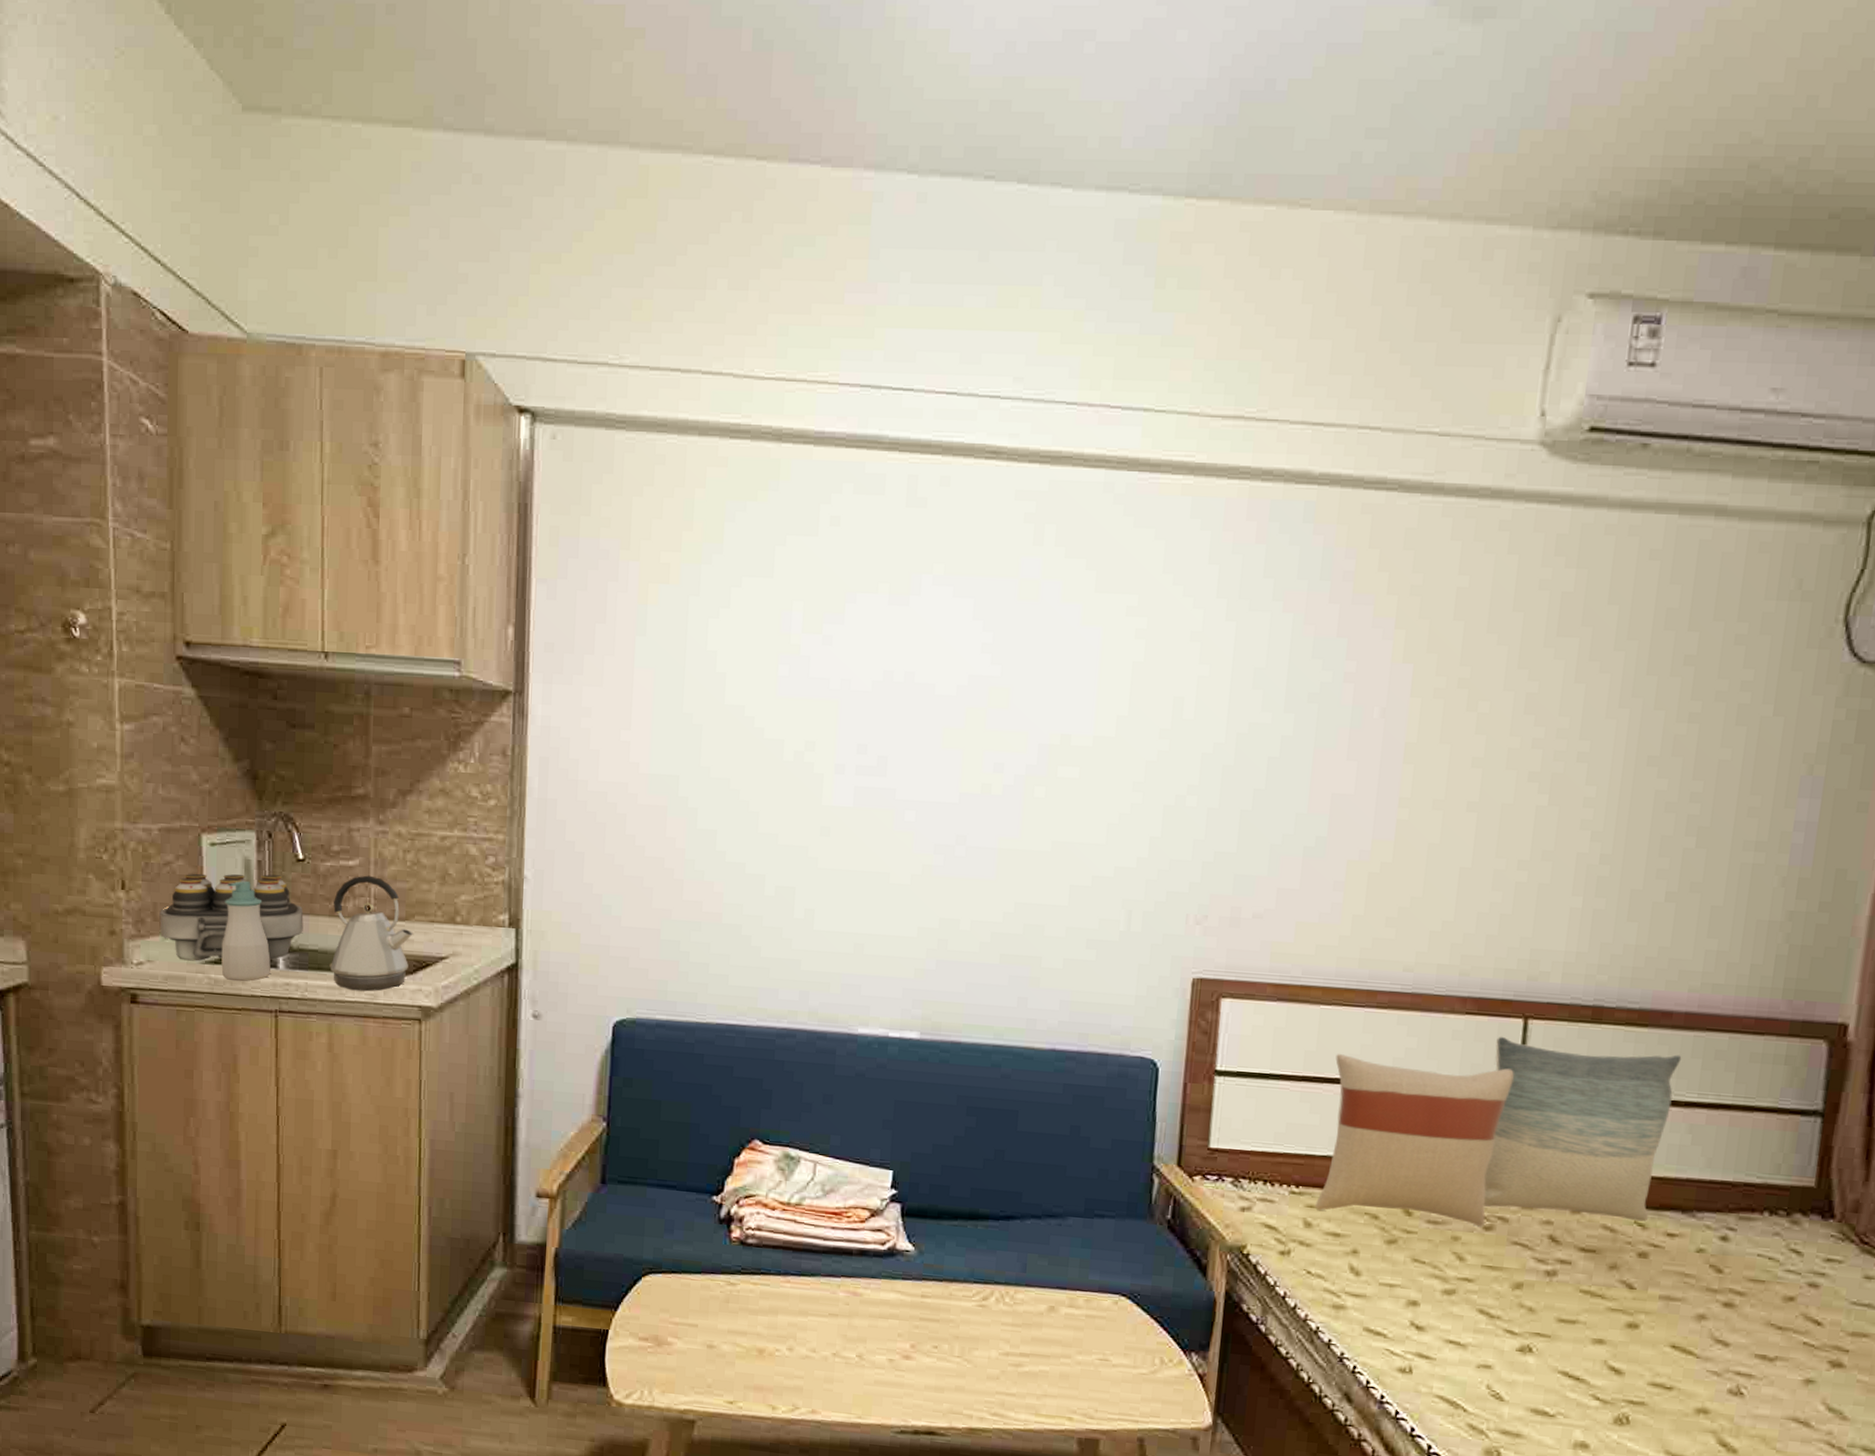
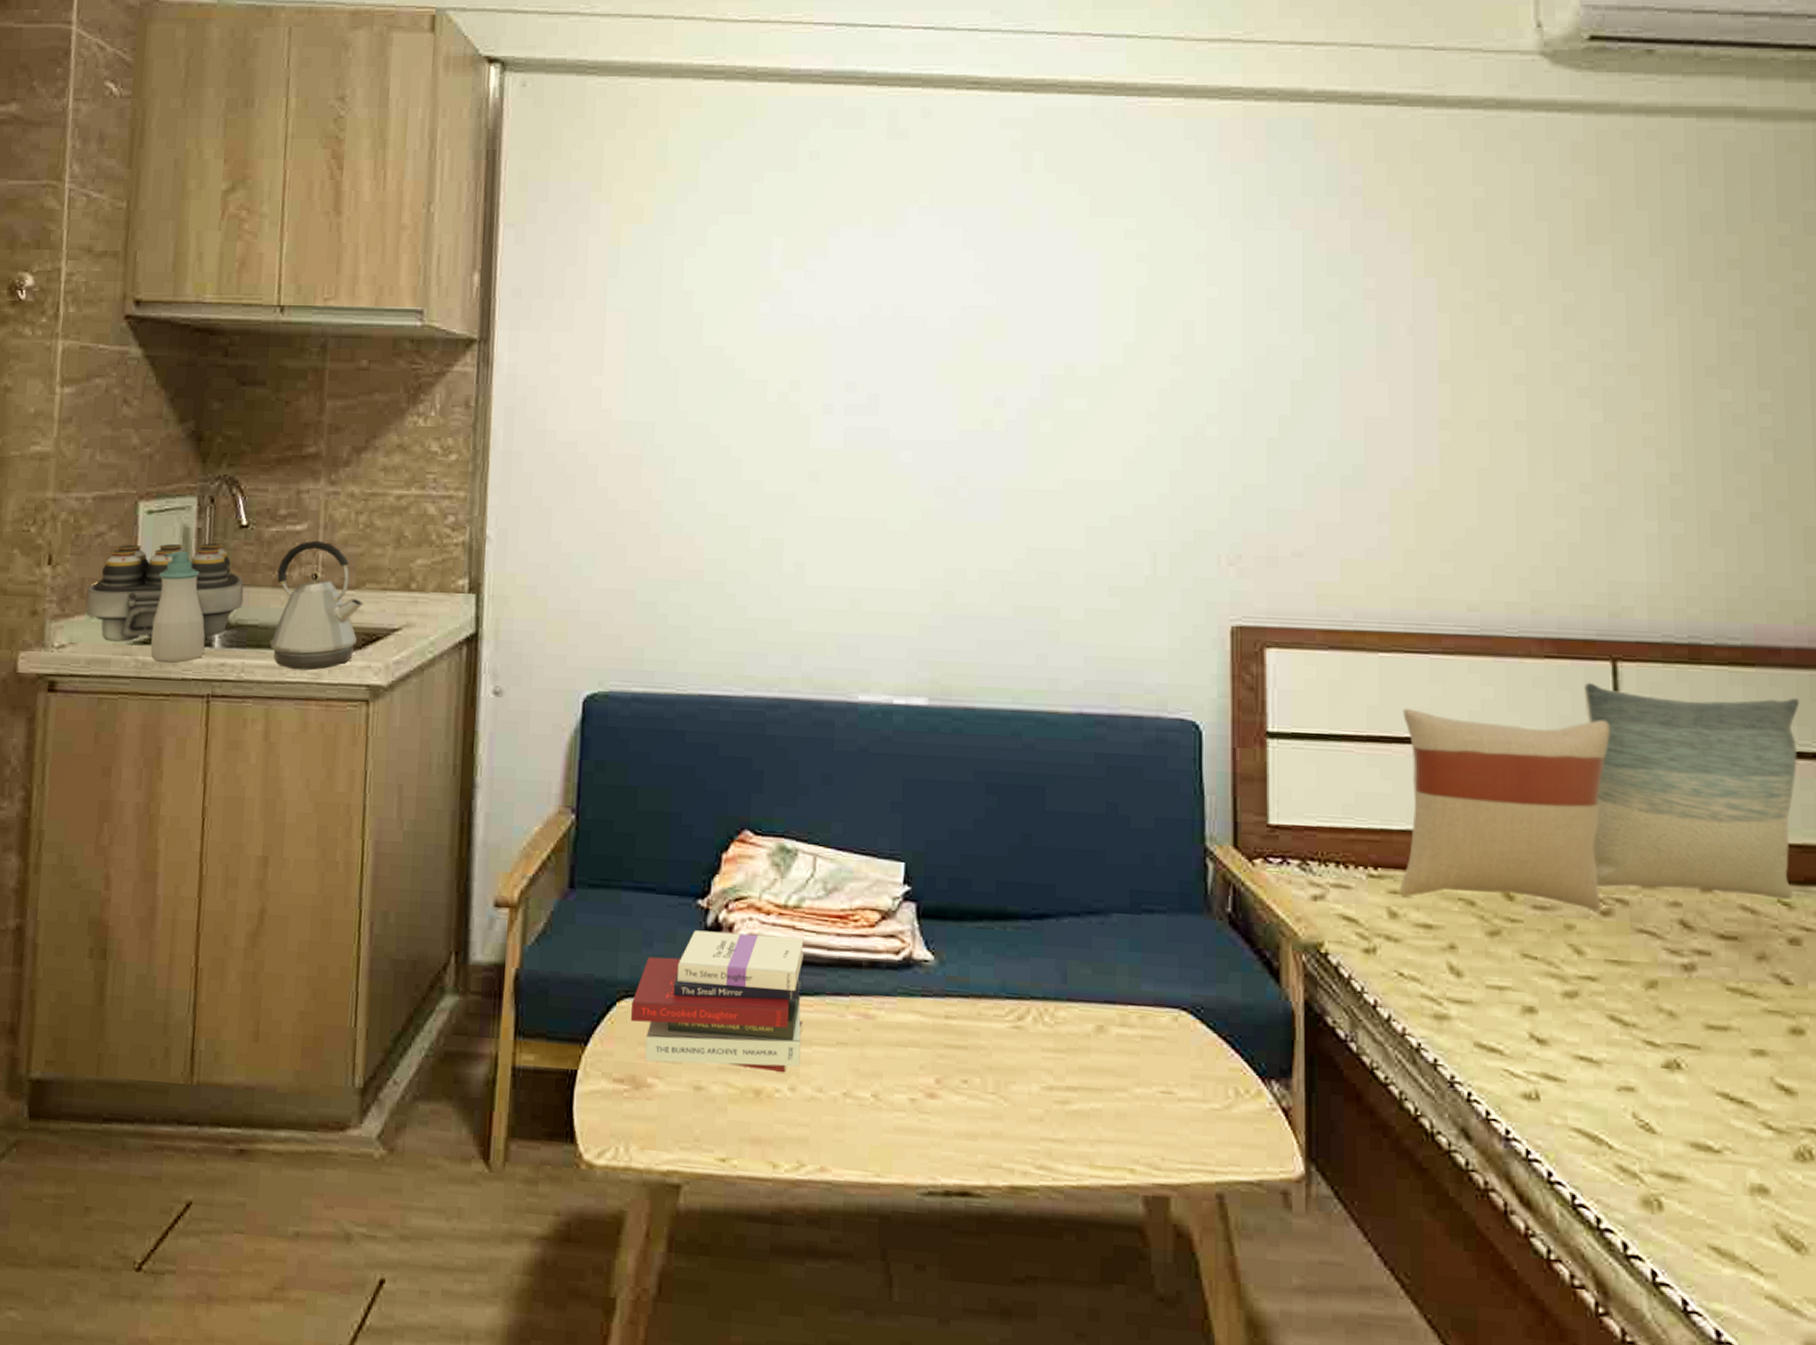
books: none [653,1221,804,1336] -> present [630,930,804,1072]

